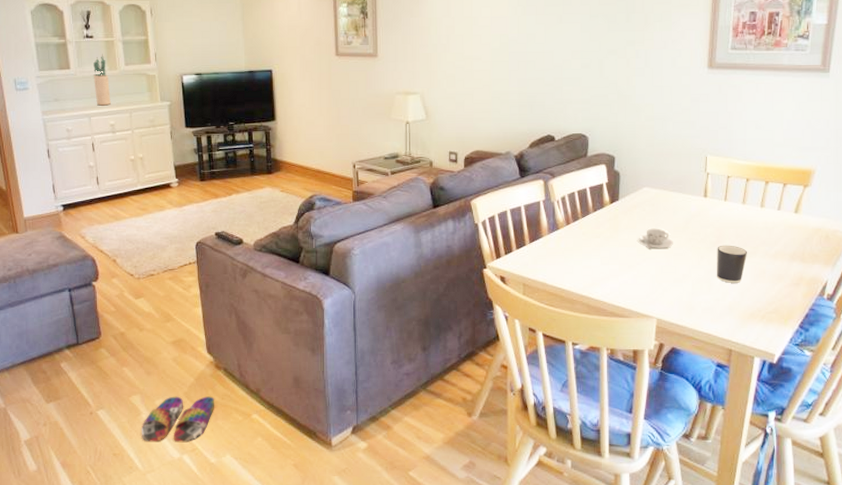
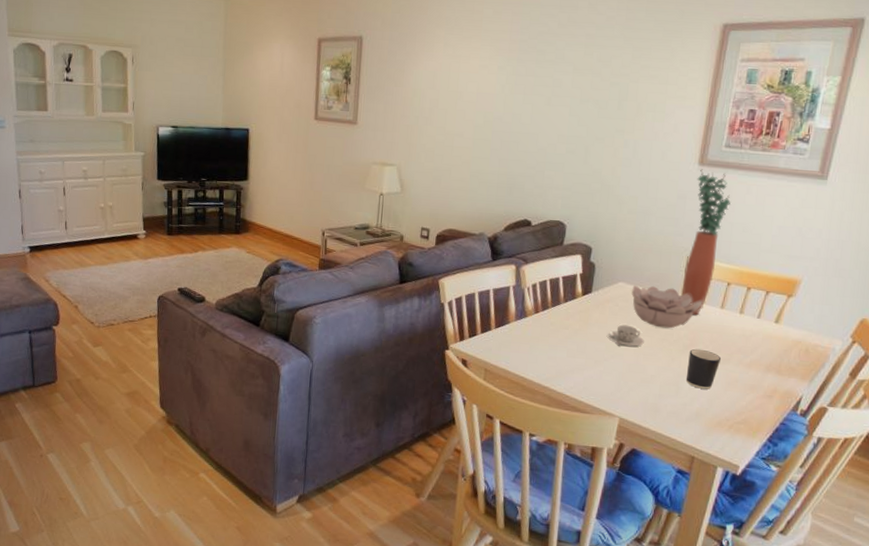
vase: present [94,54,111,106] -> none [70,98,86,151]
slippers: present [141,396,215,442] -> none [88,447,164,493]
decorative bowl: none [657,188,725,228] -> present [632,285,703,329]
vase: none [704,72,741,213] -> present [681,169,731,316]

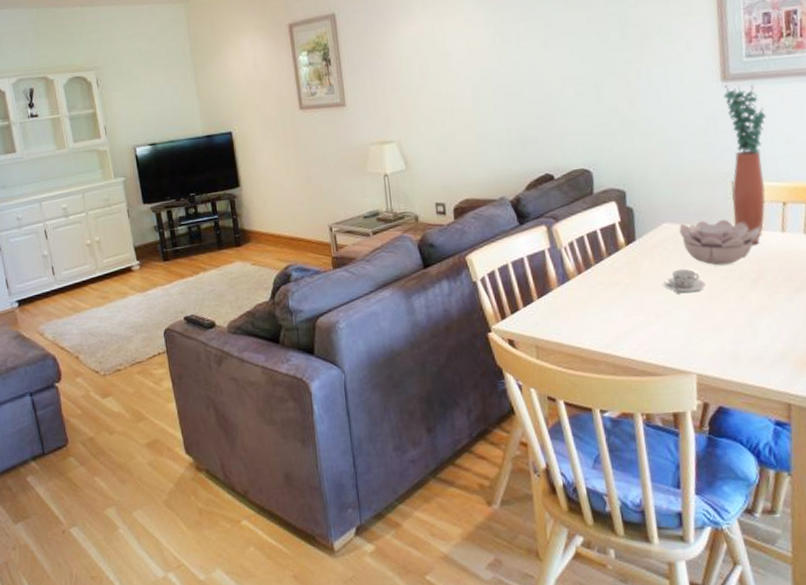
mug: present [685,348,722,389] -> none [758,280,796,326]

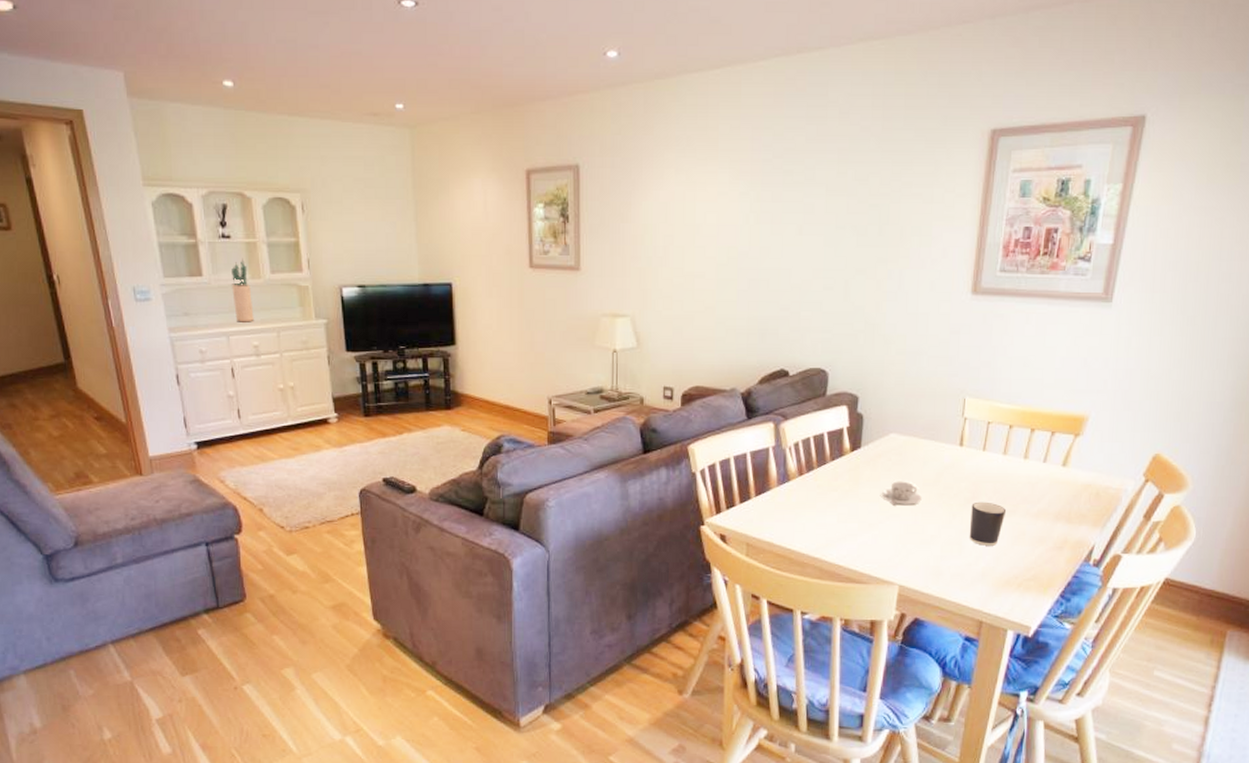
vase: none [40,132,62,189] -> present [232,258,254,322]
decorative bowl: present [679,219,761,266] -> none [905,435,983,482]
vase: present [723,85,766,245] -> none [960,298,1008,465]
mug: none [758,280,796,326] -> present [969,501,1007,546]

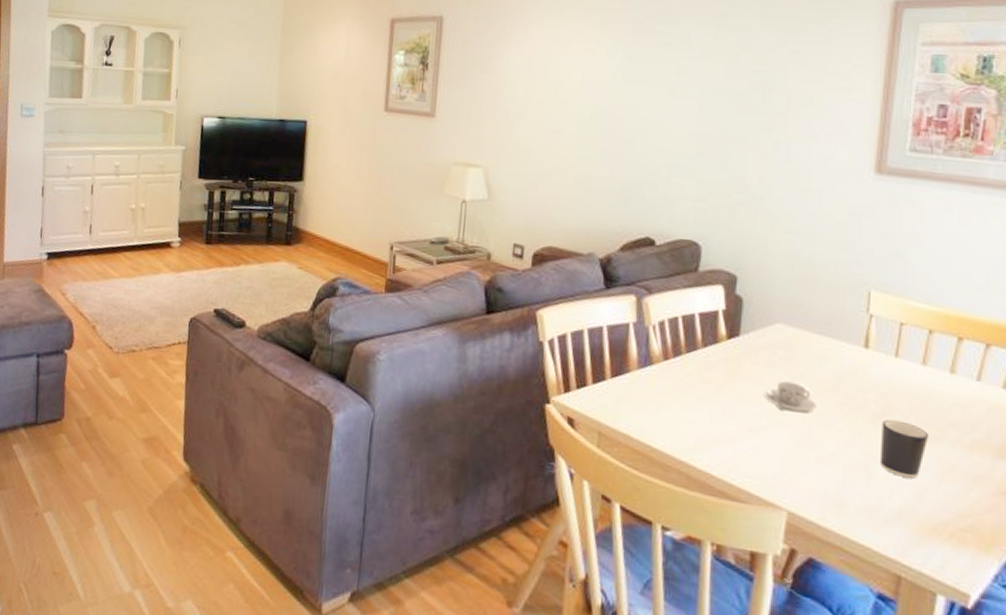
vase: present [232,258,254,322] -> none [103,84,122,144]

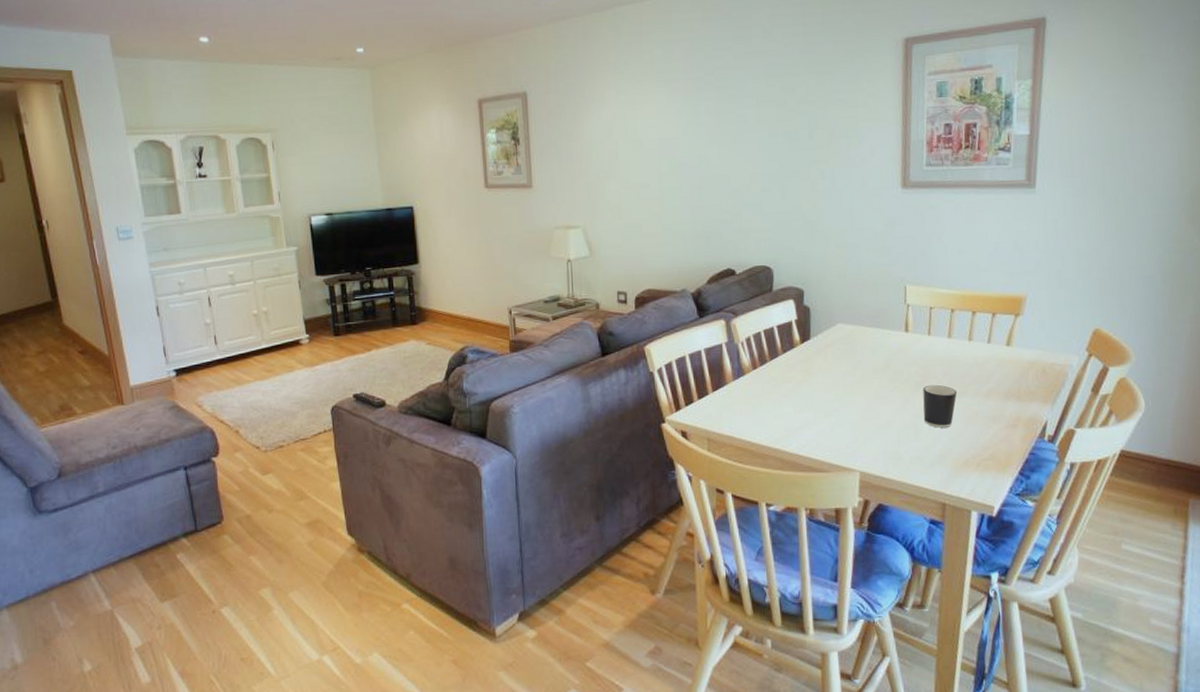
teacup: present [764,380,816,412] -> none [834,369,874,393]

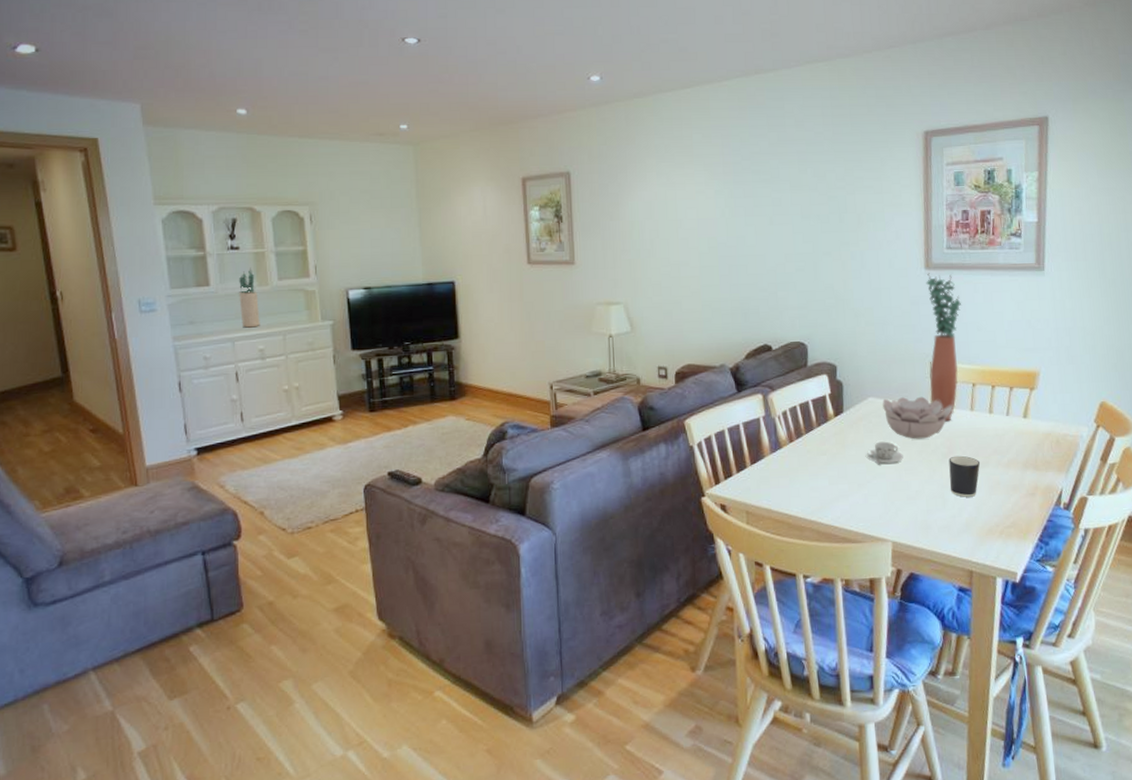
vase: none [208,195,229,254] -> present [239,267,260,328]
teacup: none [834,369,874,393] -> present [866,441,903,465]
decorative bowl: none [852,322,929,367] -> present [882,396,953,440]
vase: none [902,192,941,349] -> present [926,273,961,422]

